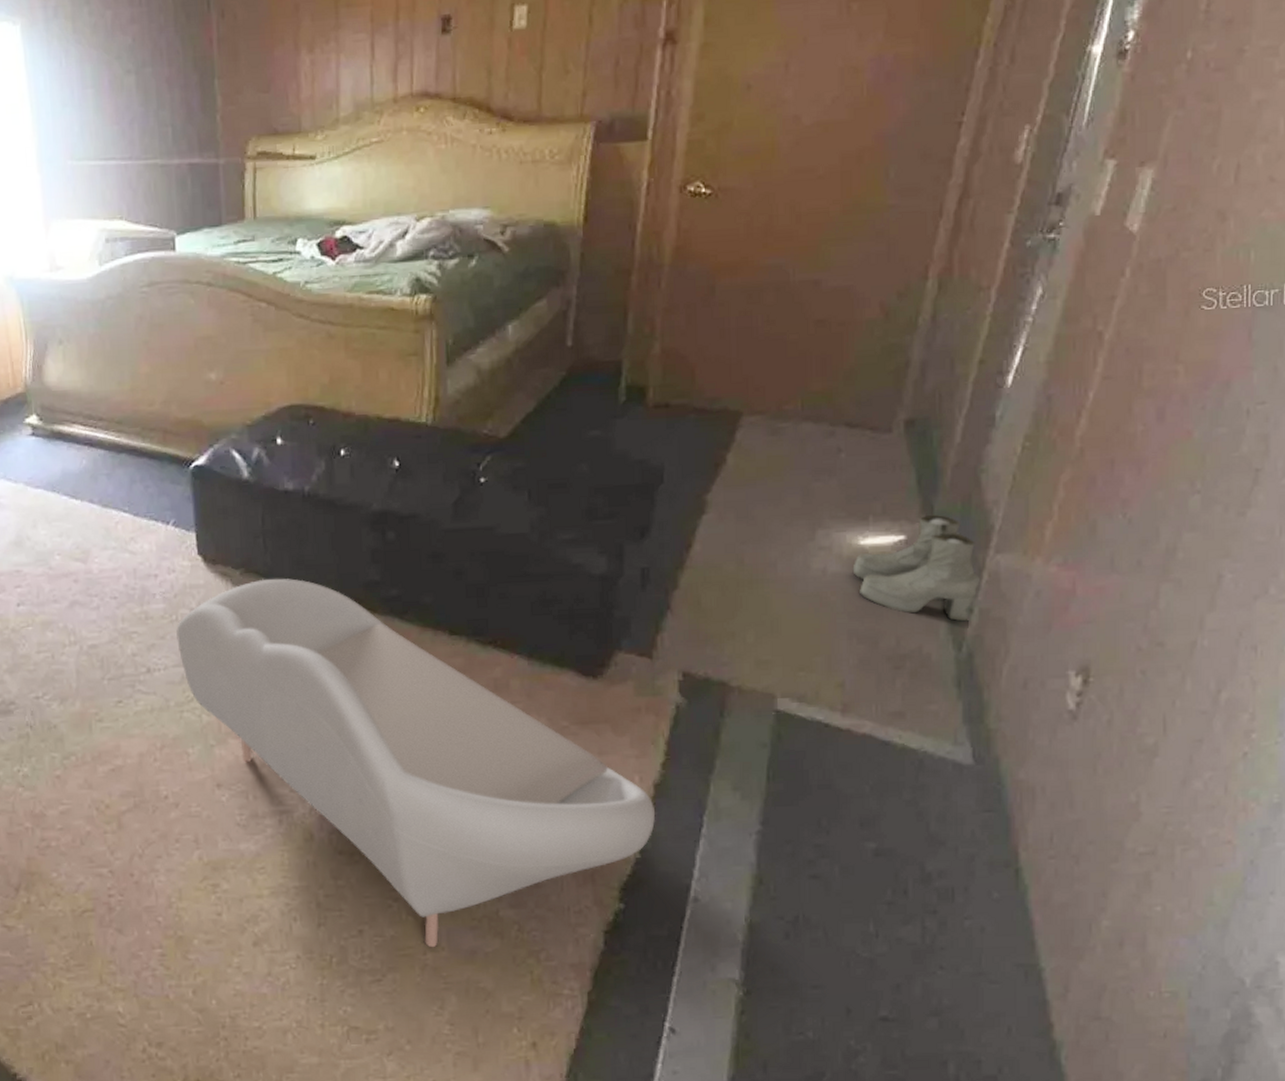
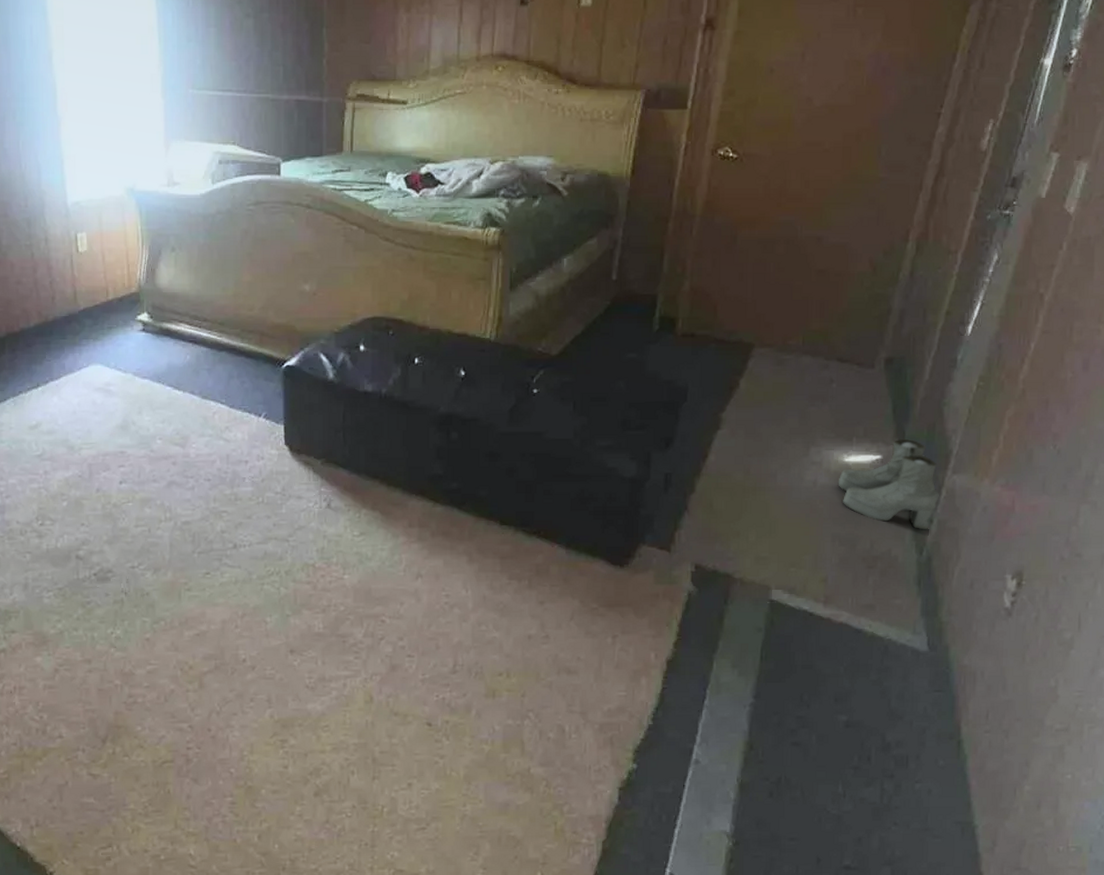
armchair: present [176,578,655,948] -> none [262,468,666,800]

